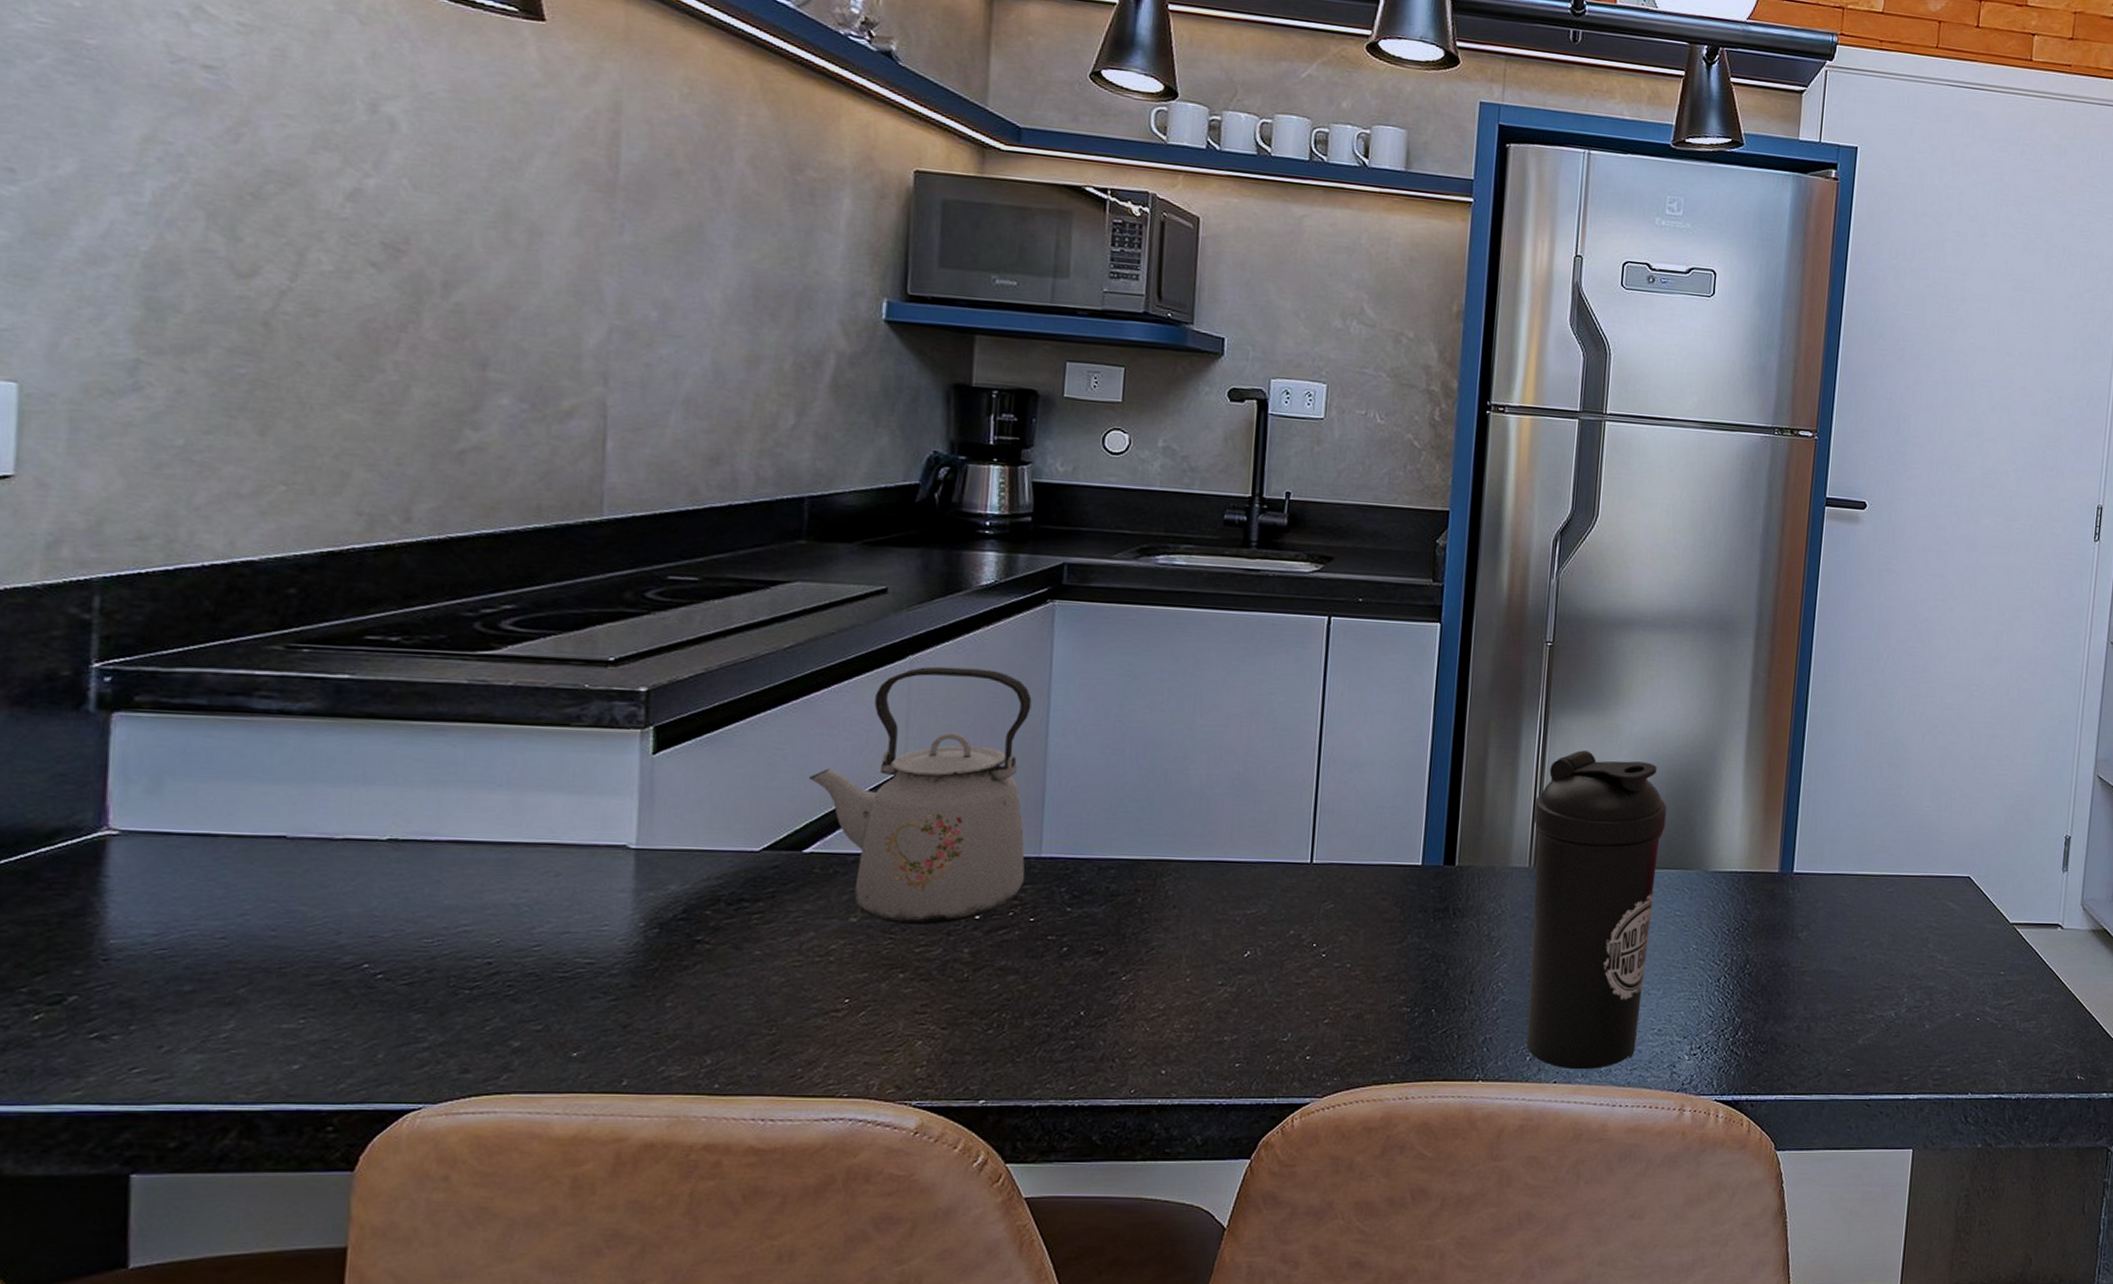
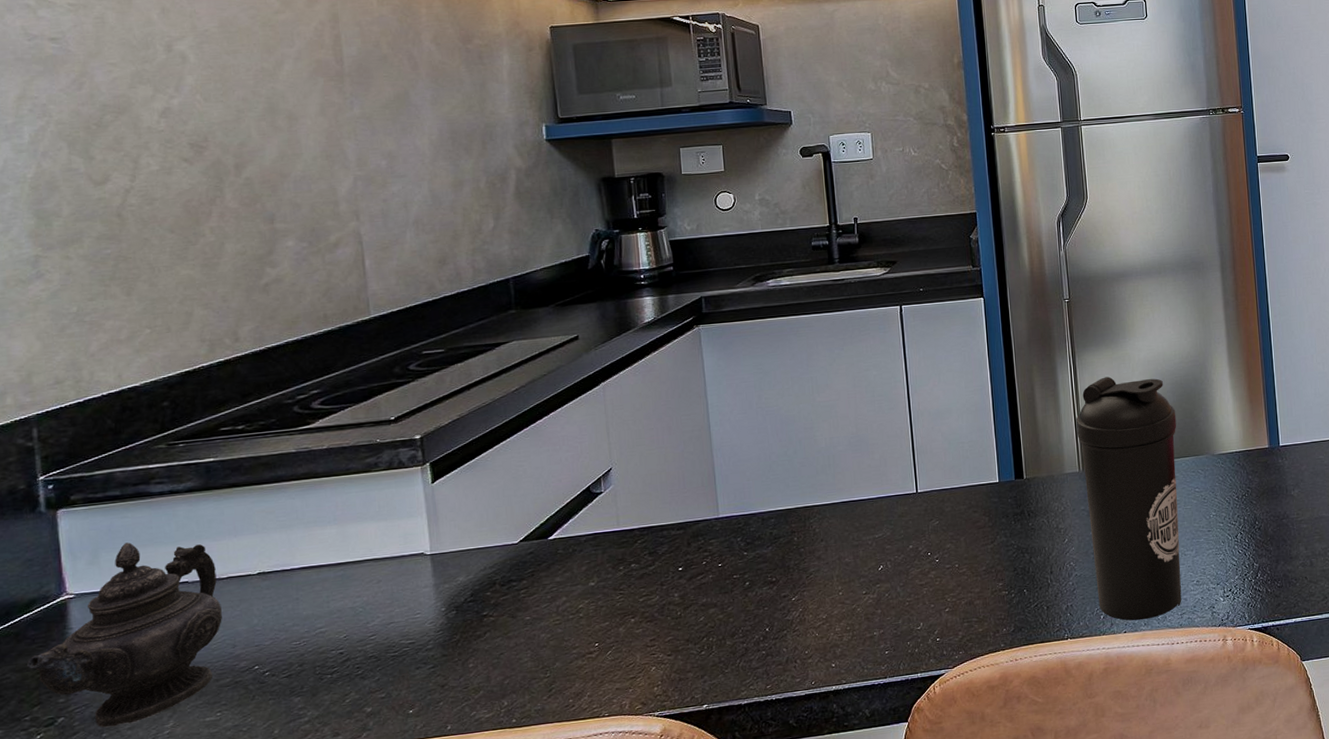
teapot: none [35,771,329,1018] -> present [27,542,222,728]
kettle: present [808,666,1032,925] -> none [544,384,710,583]

